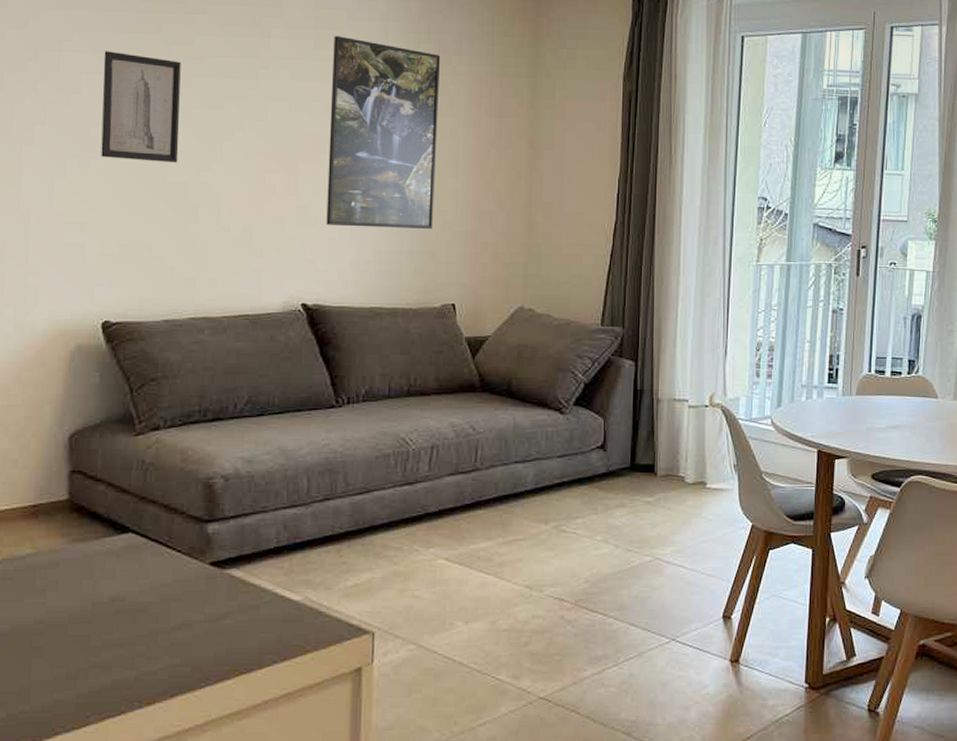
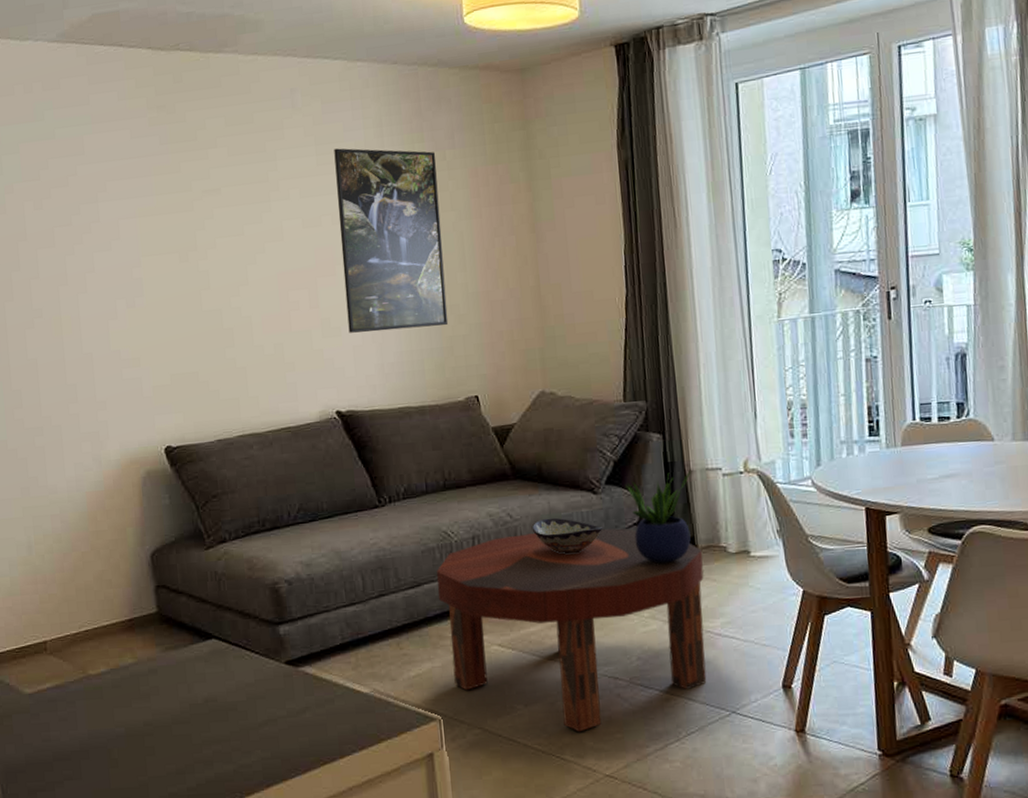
wall art: present [101,51,181,163] -> none [134,195,211,296]
coffee table: none [387,448,661,653] -> present [436,528,707,733]
decorative bowl: none [494,434,566,471] -> present [531,517,603,554]
potted plant: none [592,400,659,488] -> present [624,471,691,564]

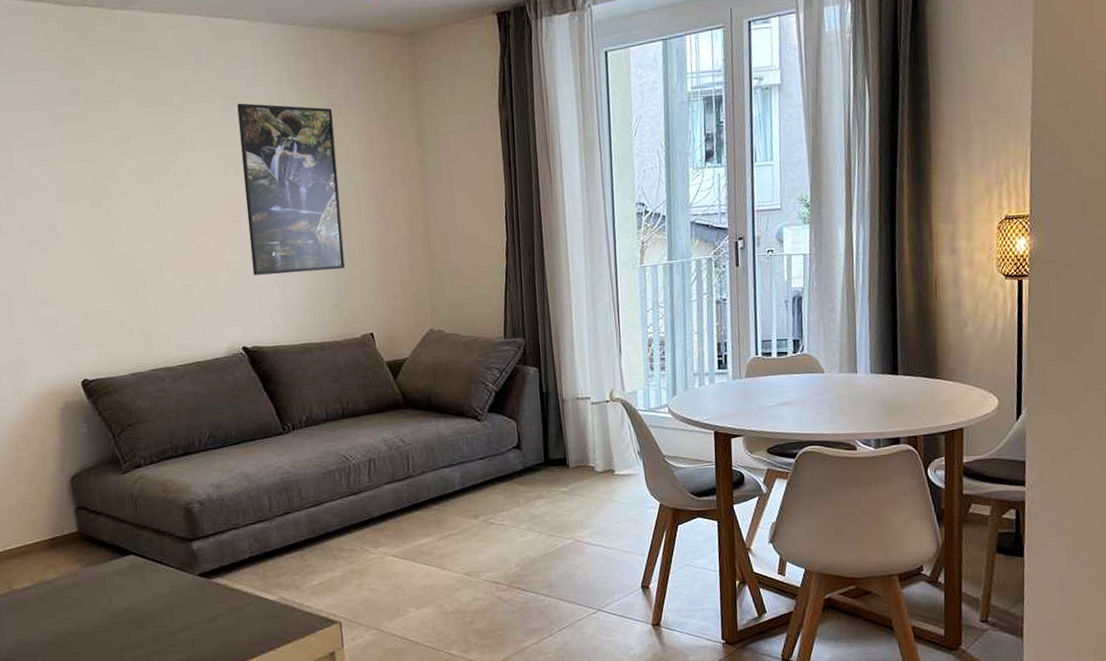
coffee table: present [436,528,707,733] -> none [336,451,576,631]
decorative bowl: present [531,517,603,554] -> none [422,442,486,474]
potted plant: present [624,471,691,564] -> none [505,400,564,482]

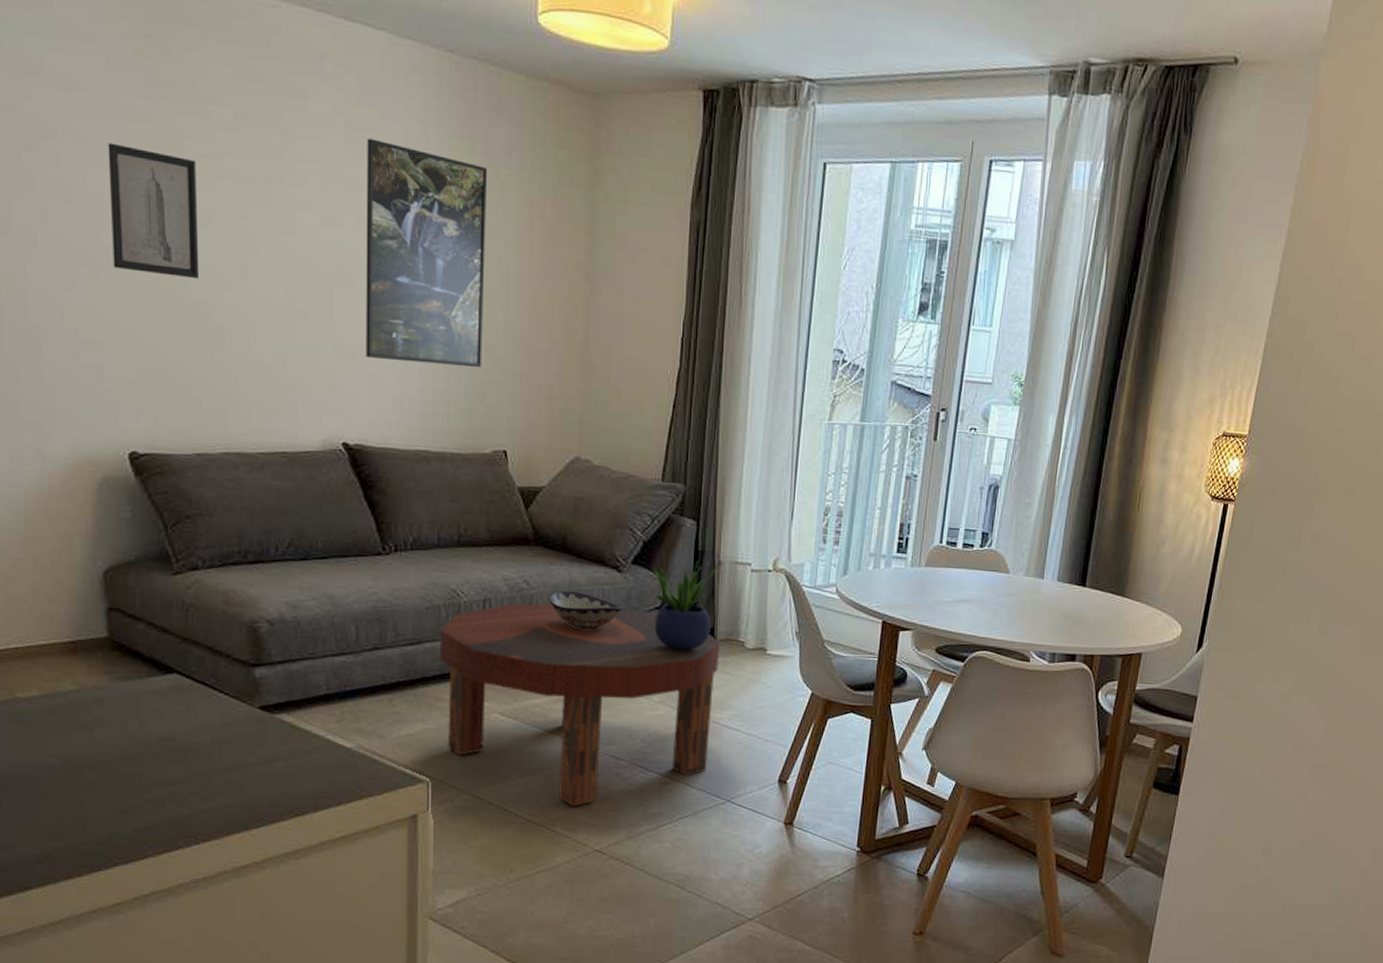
wall art: none [47,144,122,239] -> present [107,143,200,279]
coffee table: none [336,451,576,631] -> present [439,603,721,807]
decorative bowl: none [422,442,486,474] -> present [548,590,624,629]
potted plant: none [505,400,564,482] -> present [651,561,720,651]

